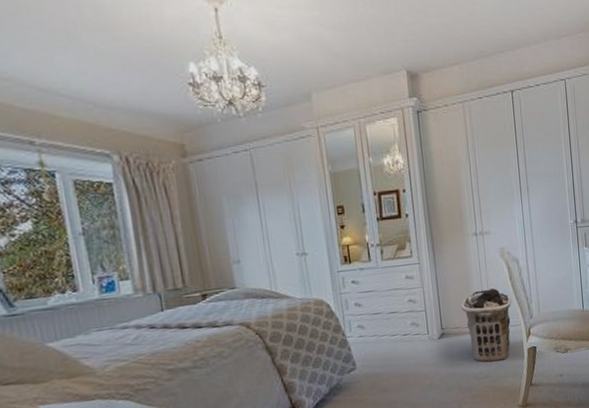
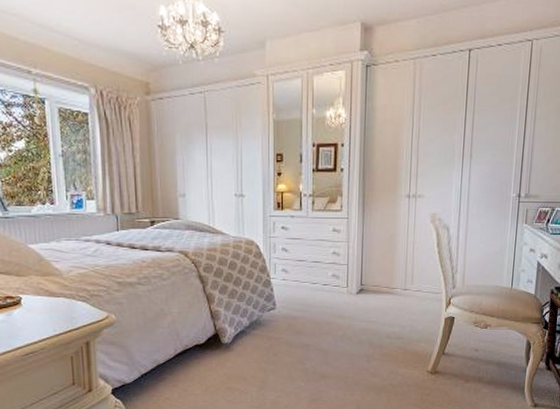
clothes hamper: present [460,288,512,363] -> none [383,253,436,326]

